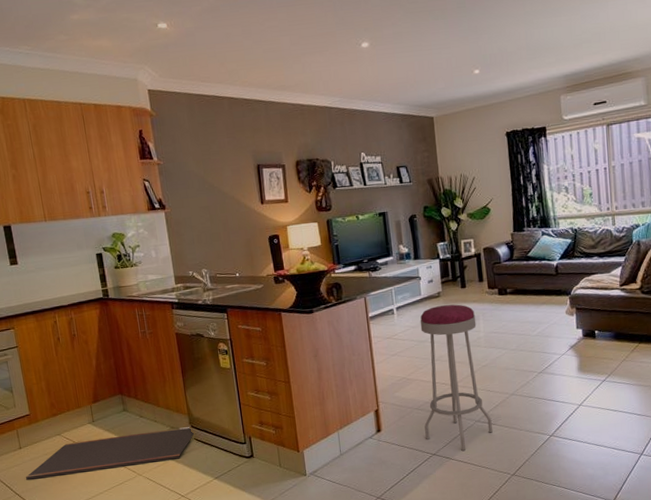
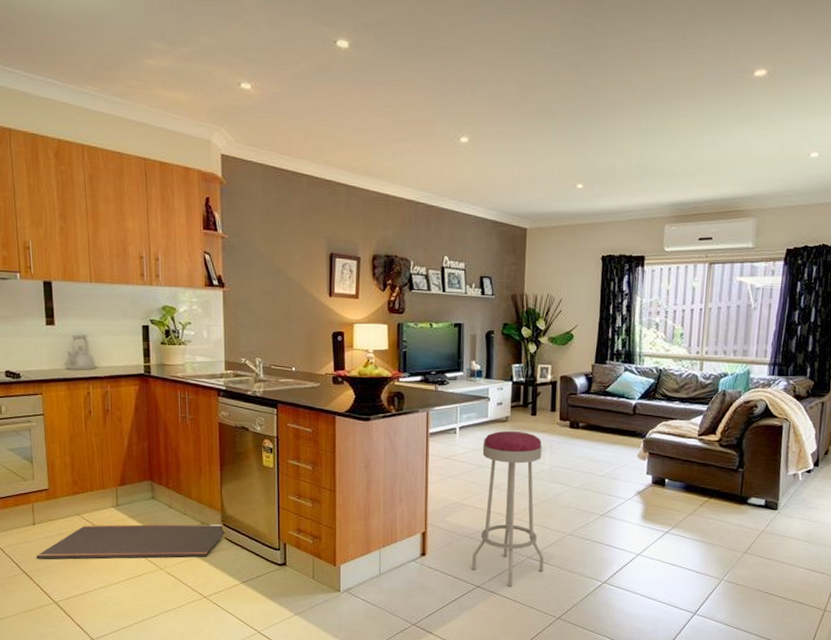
kettle: none [31,269,60,304] -> present [66,334,97,371]

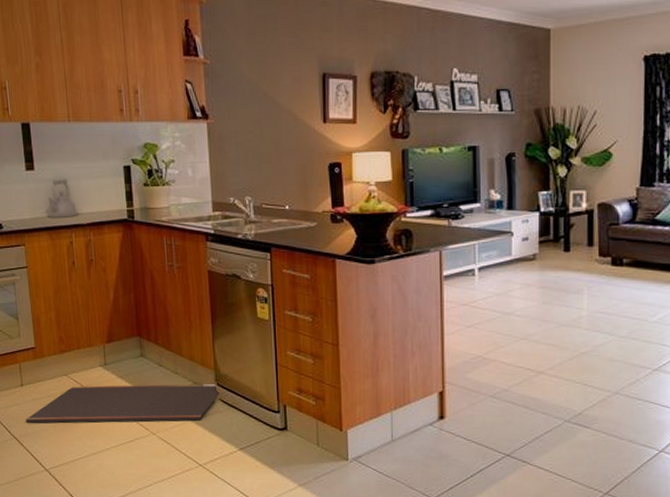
bar stool: present [472,430,544,587] -> none [499,270,585,455]

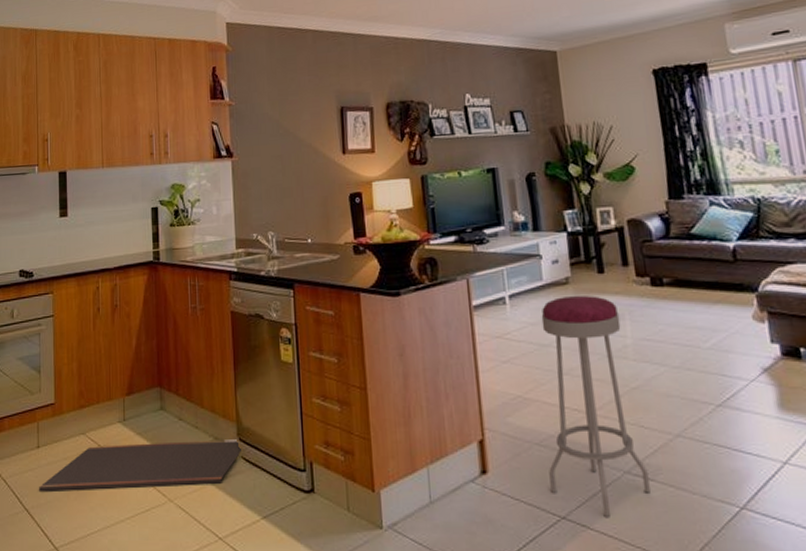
kettle: present [47,179,79,219] -> none [77,223,106,265]
bar stool: none [499,270,585,455] -> present [541,295,651,517]

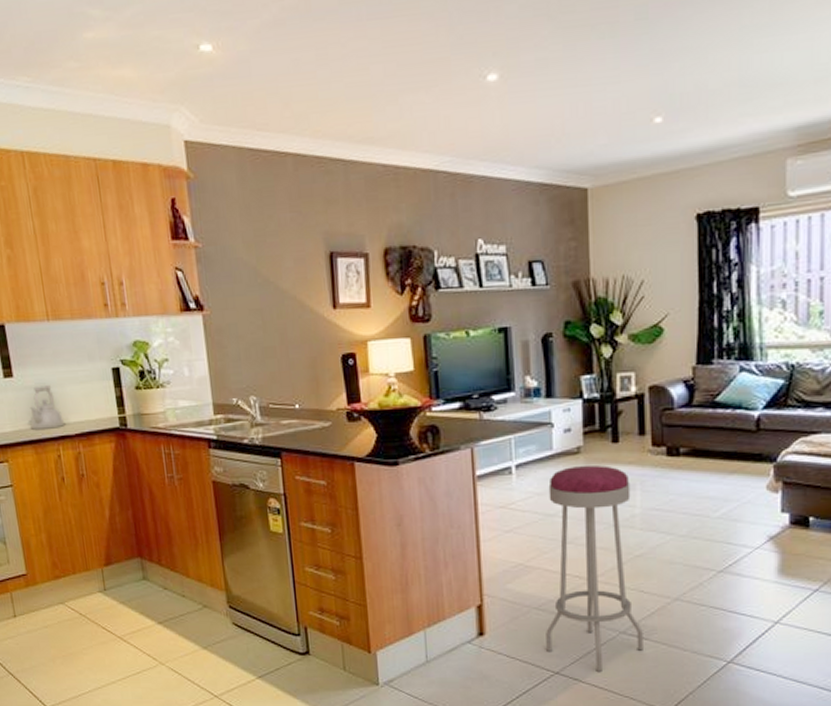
door mat: present [39,440,243,493] -> none [21,607,234,658]
kettle: none [77,223,106,265] -> present [29,385,65,431]

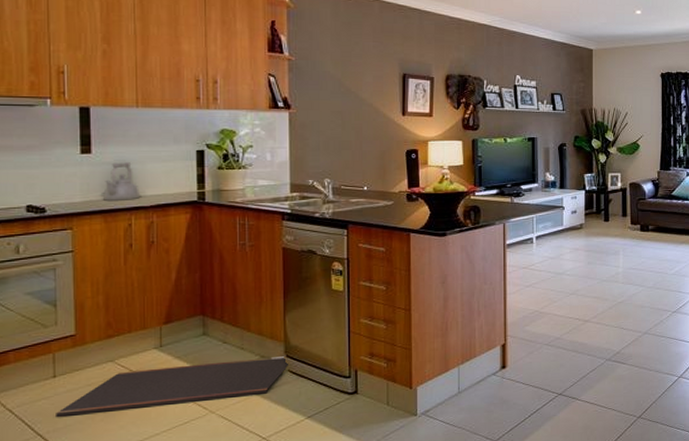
door mat: none [21,607,234,658] -> present [56,356,289,418]
bar stool: present [546,465,643,671] -> none [553,237,622,391]

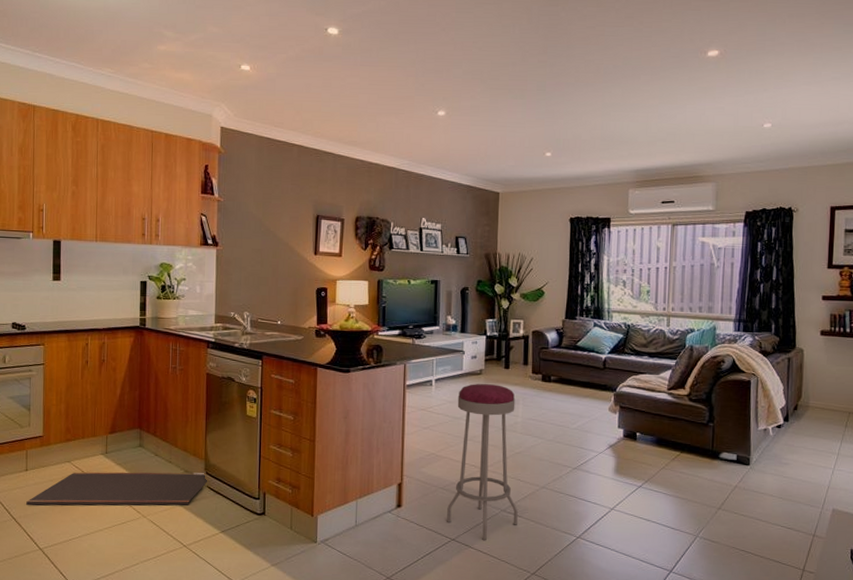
kettle: present [103,162,141,202] -> none [68,289,96,324]
bar stool: none [553,237,622,391] -> present [447,383,518,540]

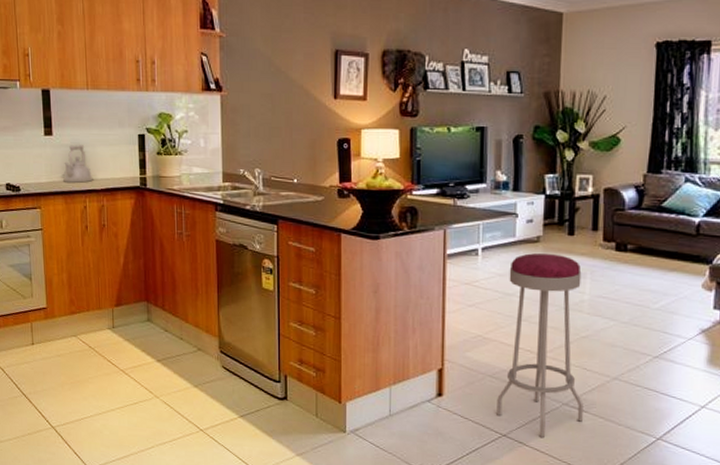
door mat: present [26,472,208,506] -> none [35,347,223,387]
kettle: none [68,289,96,324] -> present [63,145,93,184]

